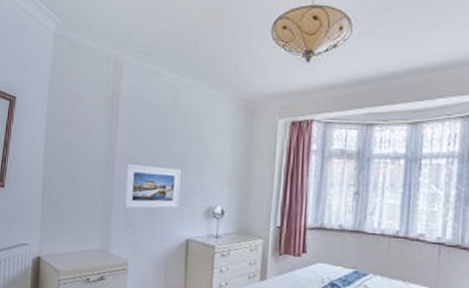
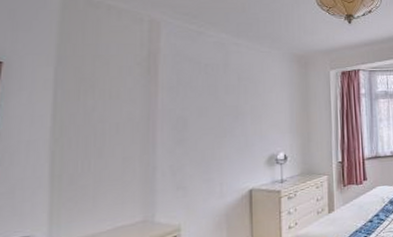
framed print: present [123,163,181,209] -> none [170,122,238,170]

